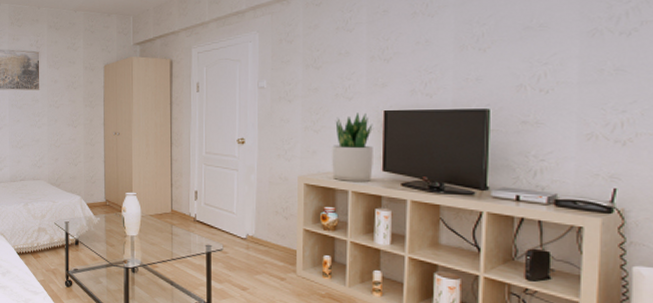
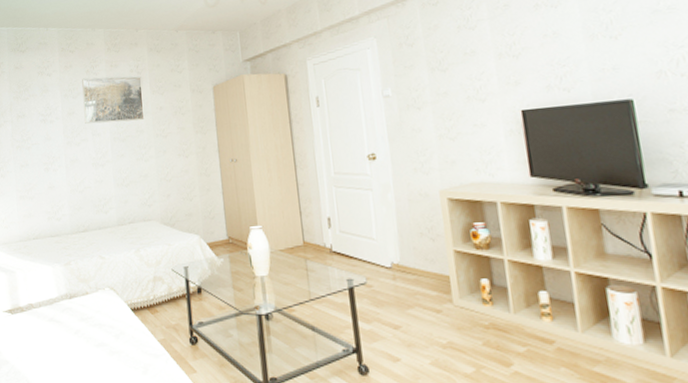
planter: present [332,112,373,183] -> none [471,115,520,192]

